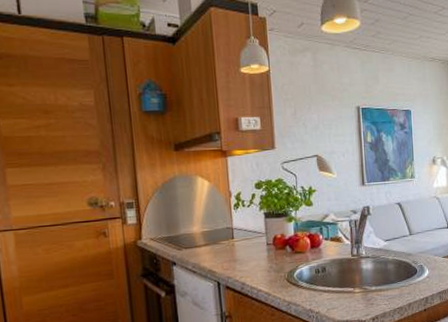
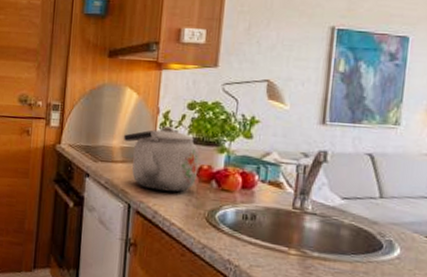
kettle: none [202,206,273,265] -> present [123,126,199,192]

